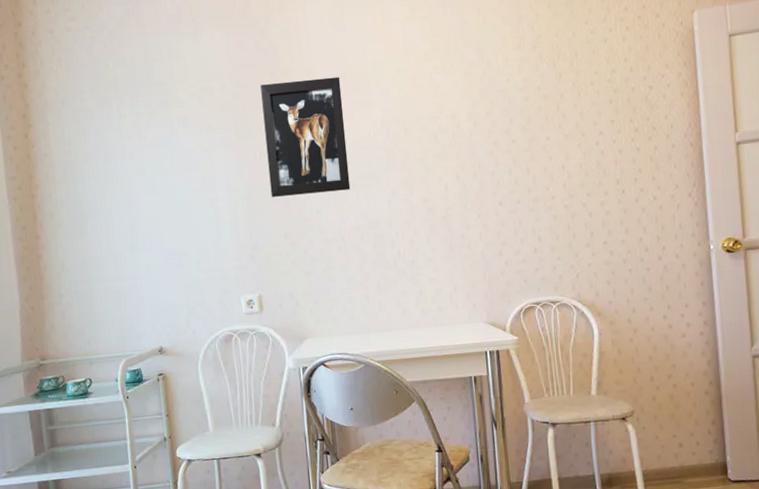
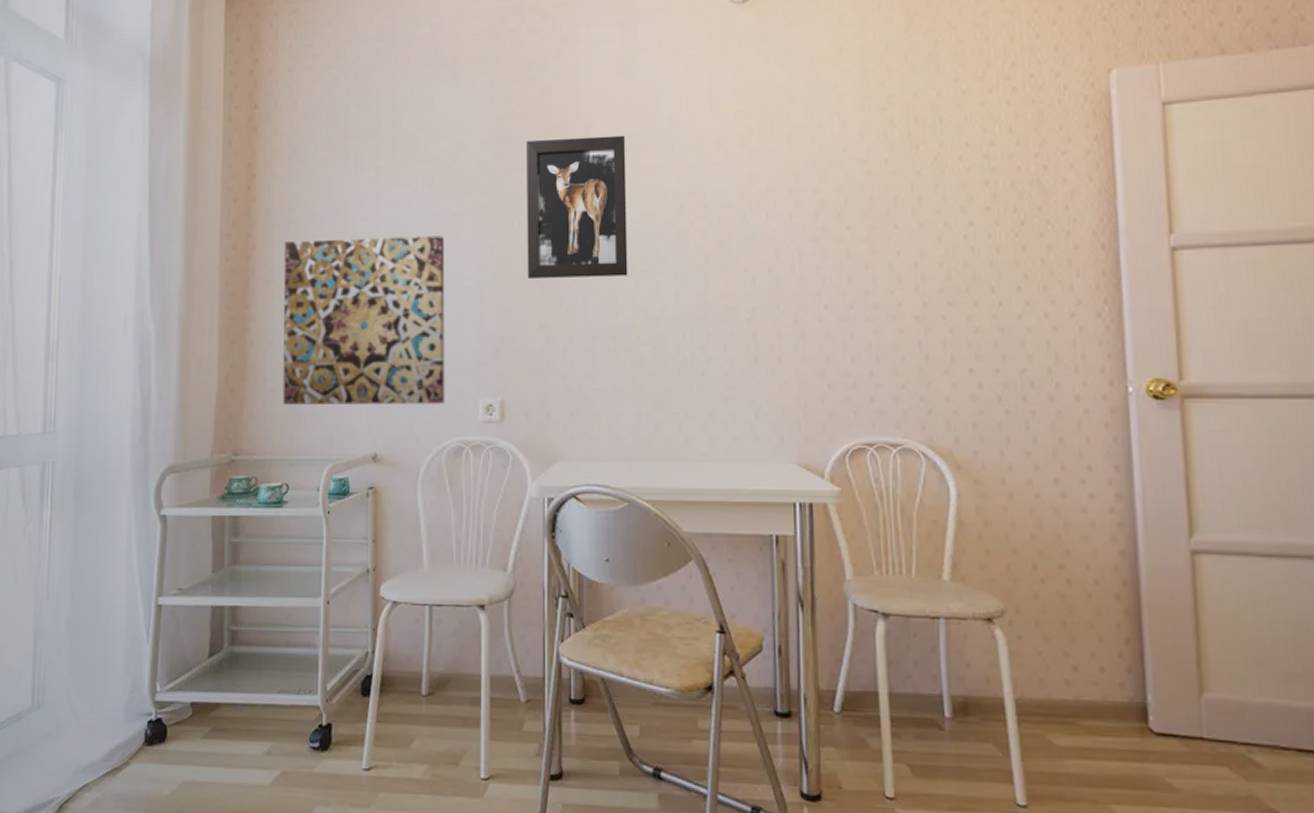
wall art: none [64,167,214,316] -> present [282,235,445,406]

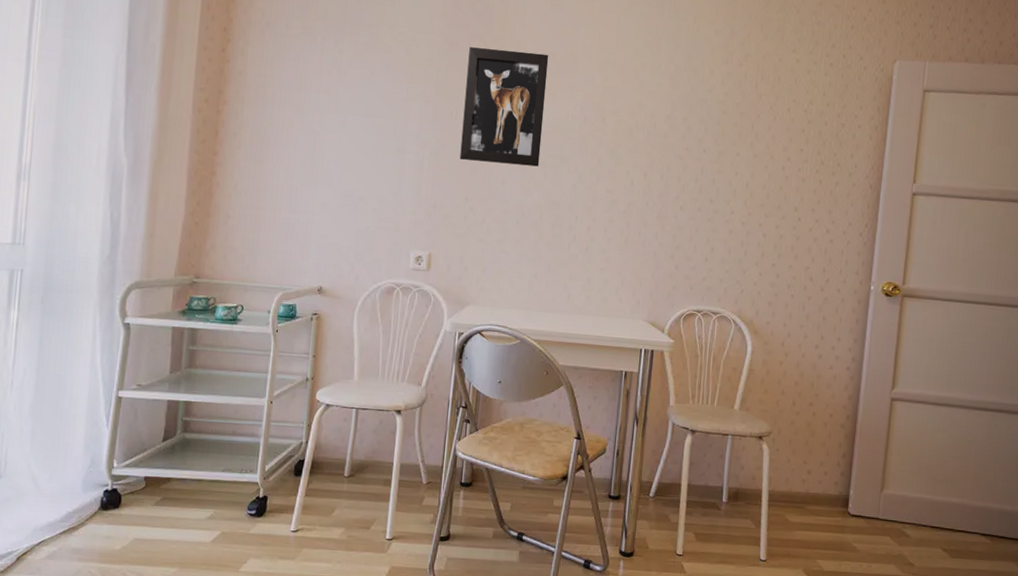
wall art: present [282,235,445,406] -> none [242,102,394,252]

